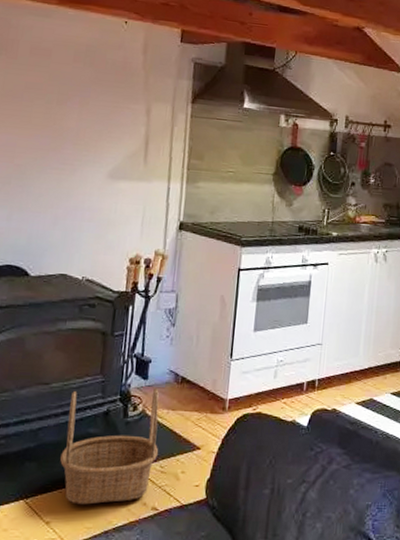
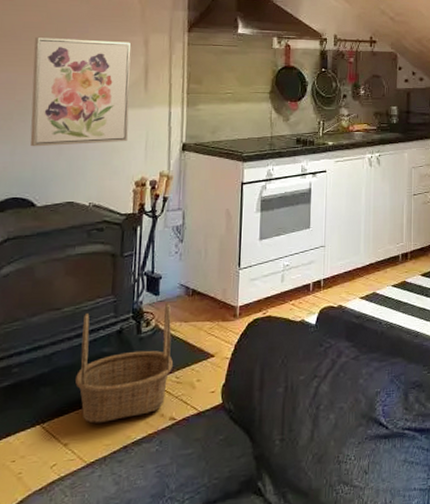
wall art: none [26,99,133,216] -> present [30,37,131,147]

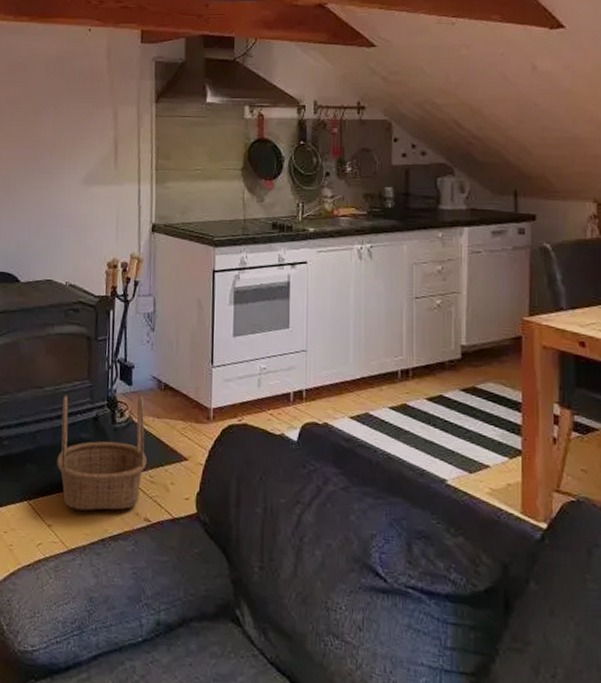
wall art: present [30,37,131,147] -> none [14,113,102,223]

